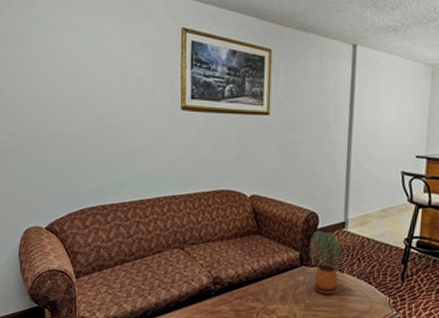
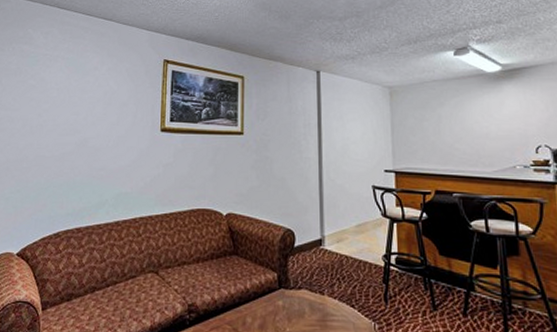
potted plant: present [310,230,342,295] -> none [288,249,321,321]

